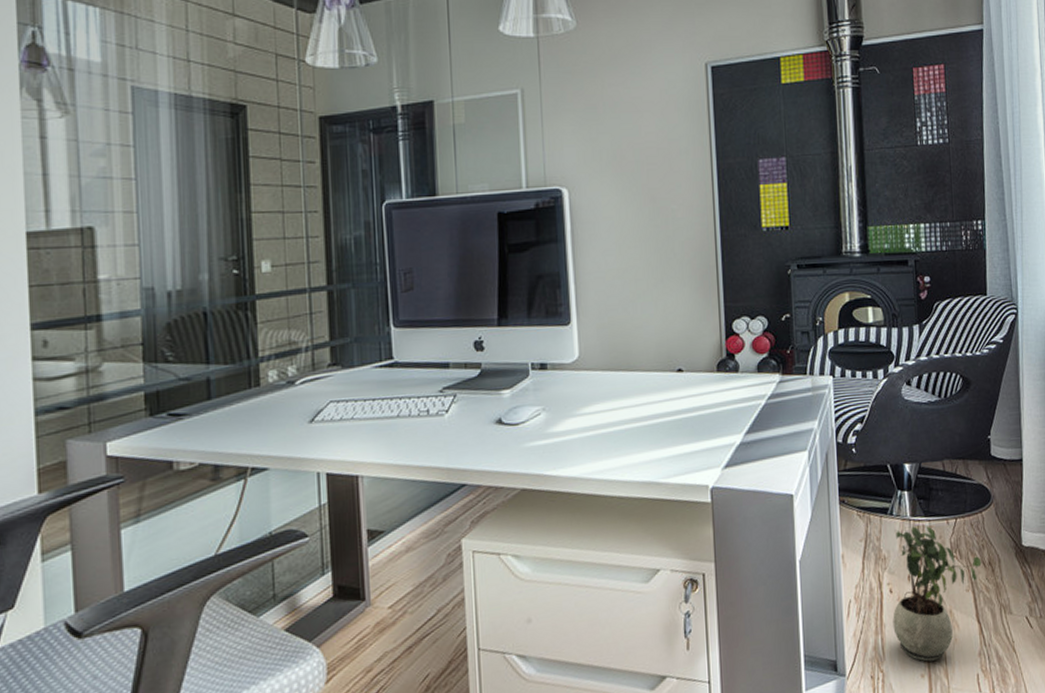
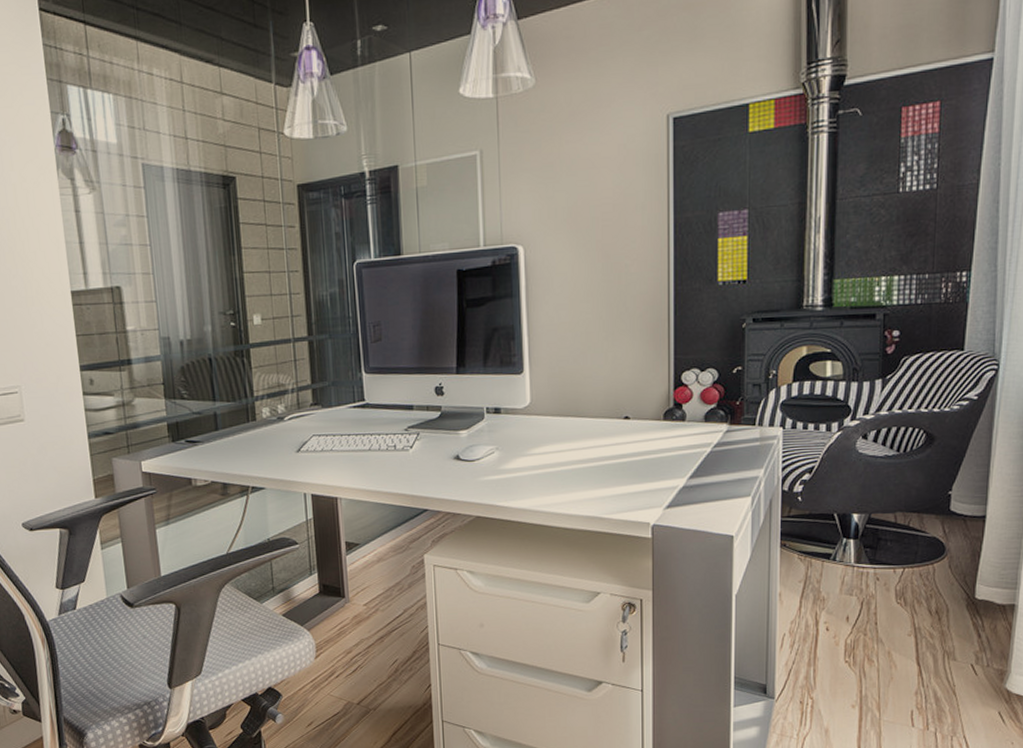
potted plant: present [893,526,982,662] -> none [827,572,928,695]

